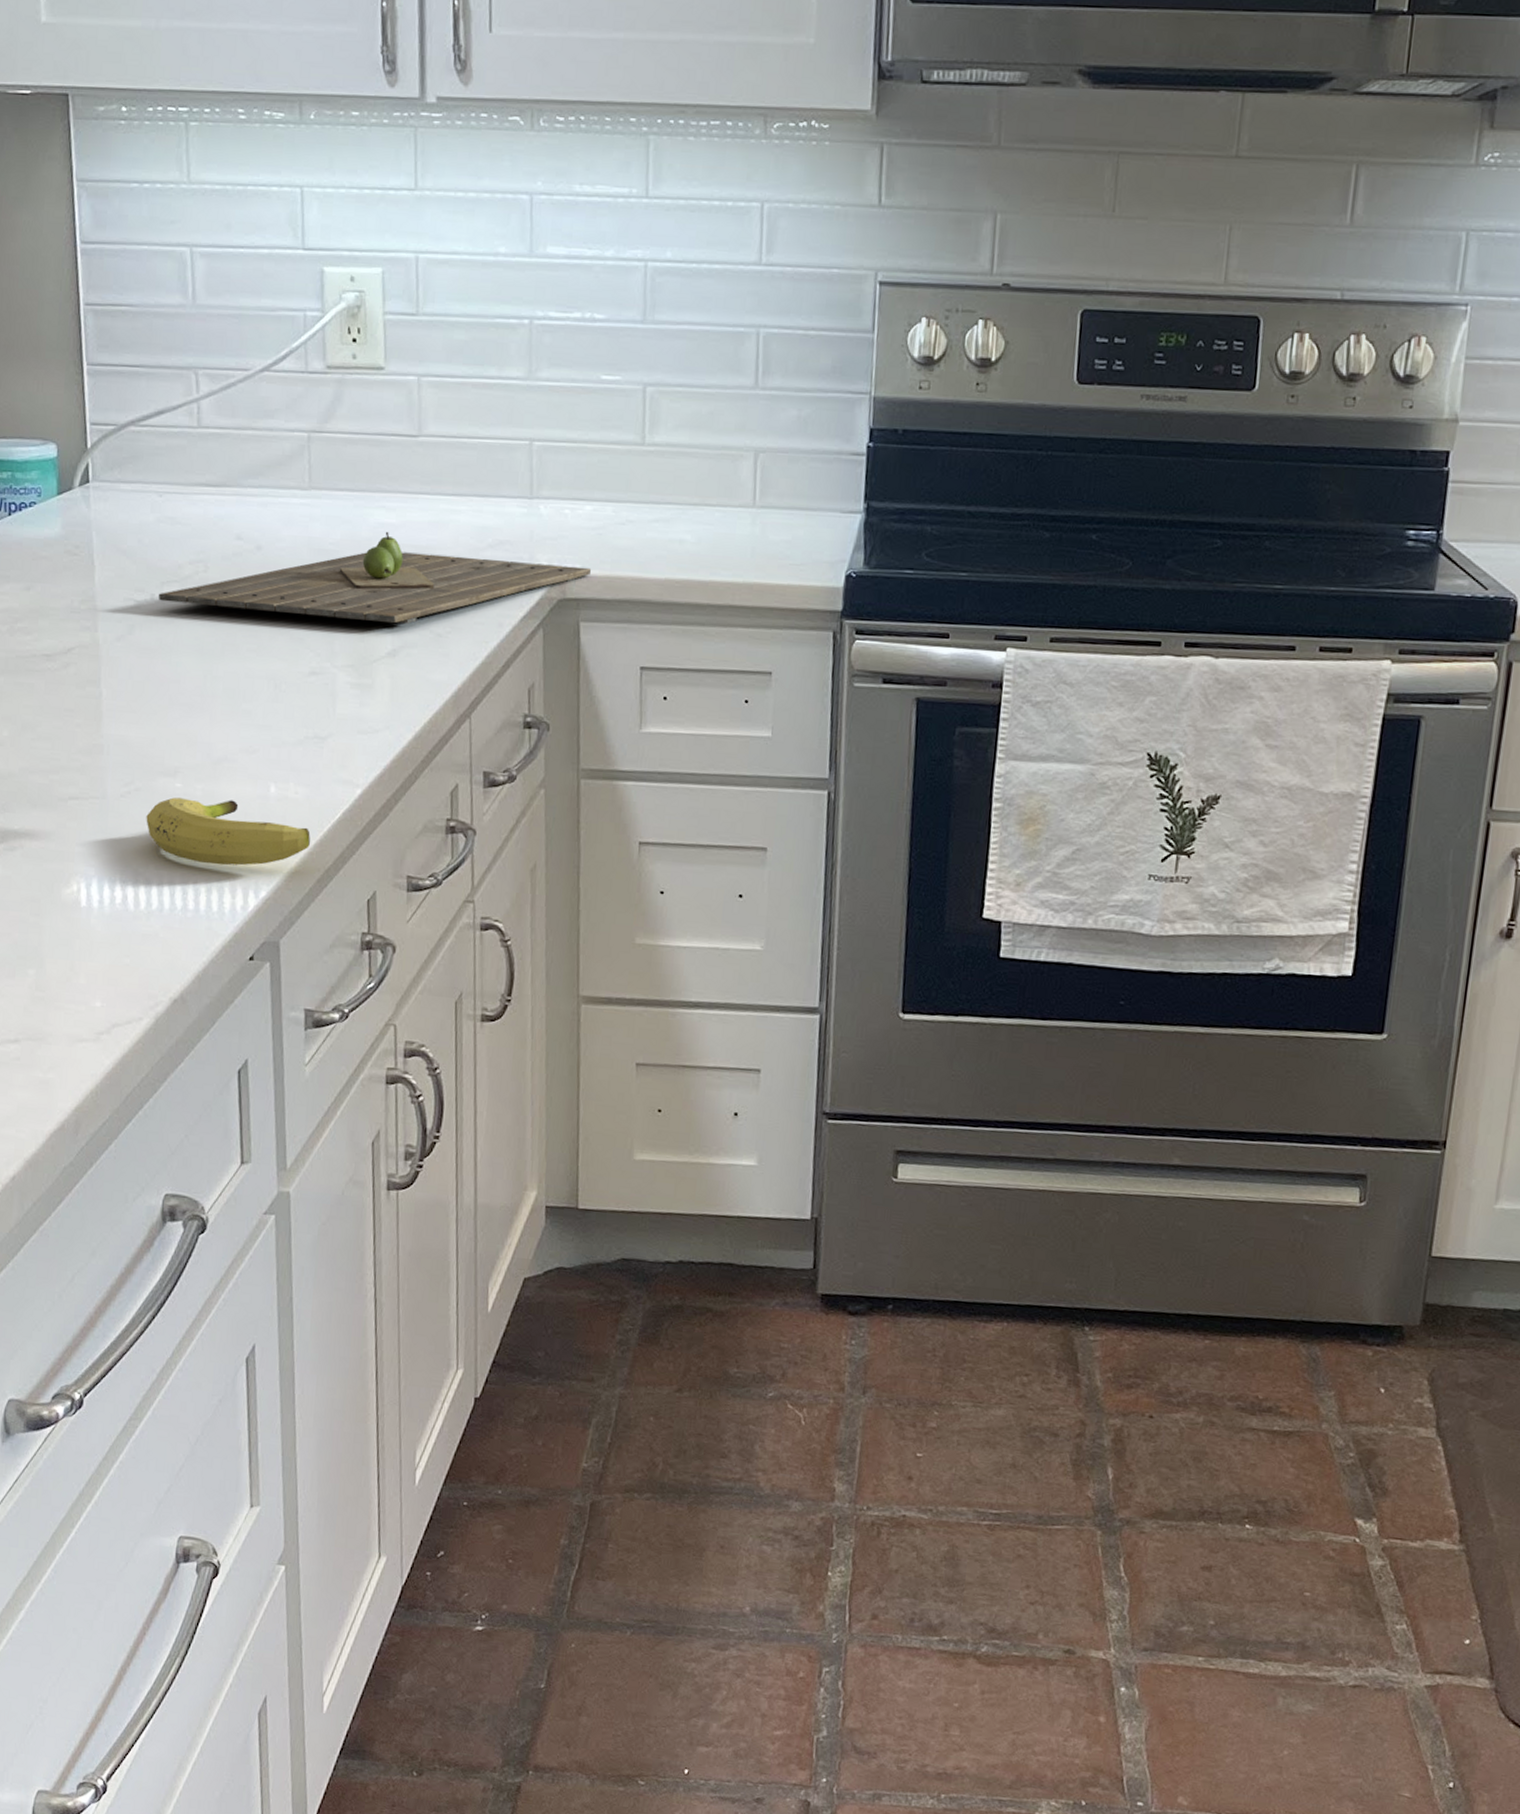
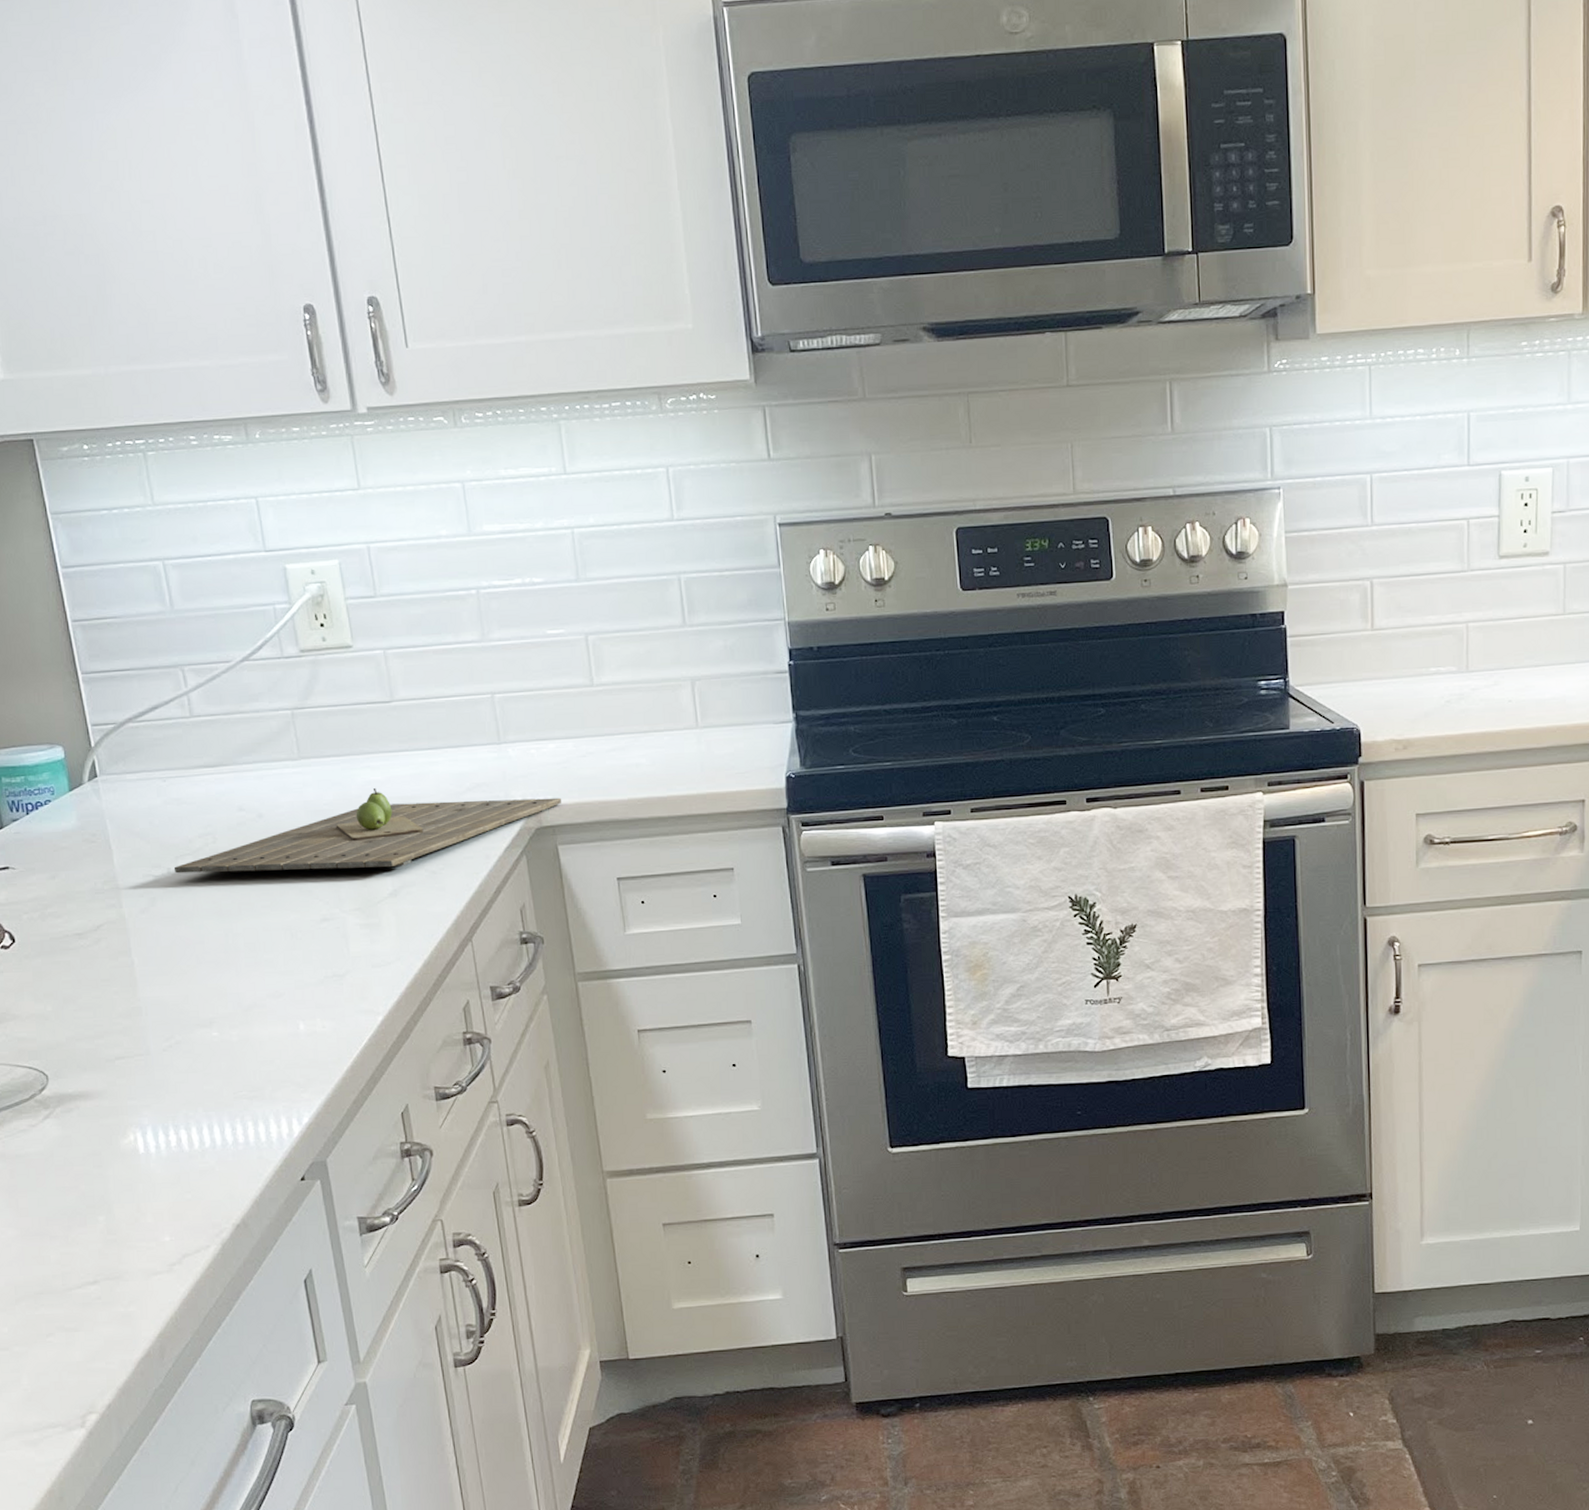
fruit: present [146,797,311,866] -> none [189,1041,342,1100]

